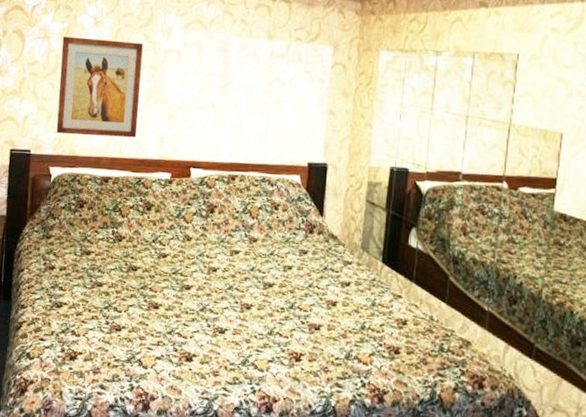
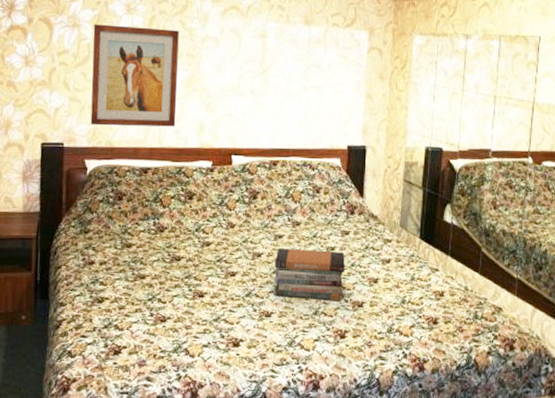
book stack: none [229,263,303,323] -> present [274,247,345,302]

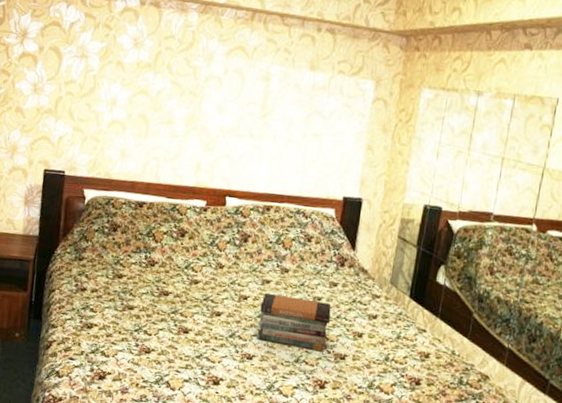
wall art: present [90,24,179,127] -> none [91,56,184,164]

